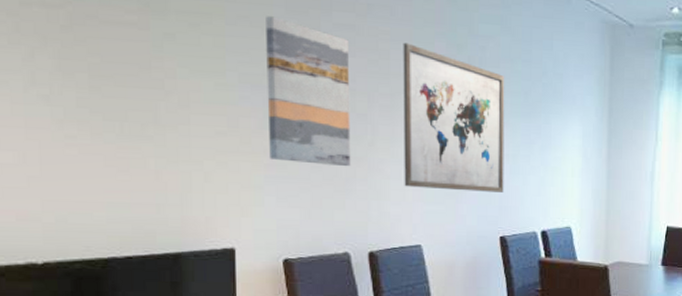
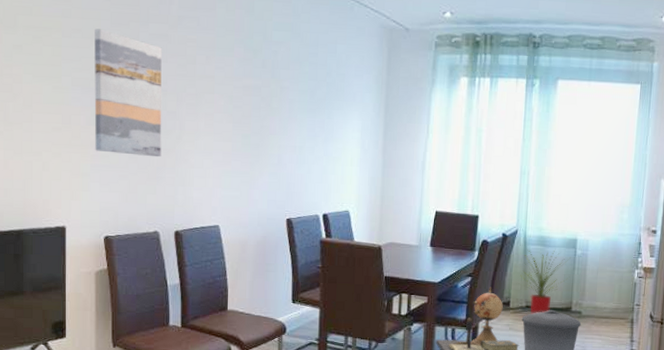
wall art: present [403,42,505,193] -> none [206,49,294,180]

